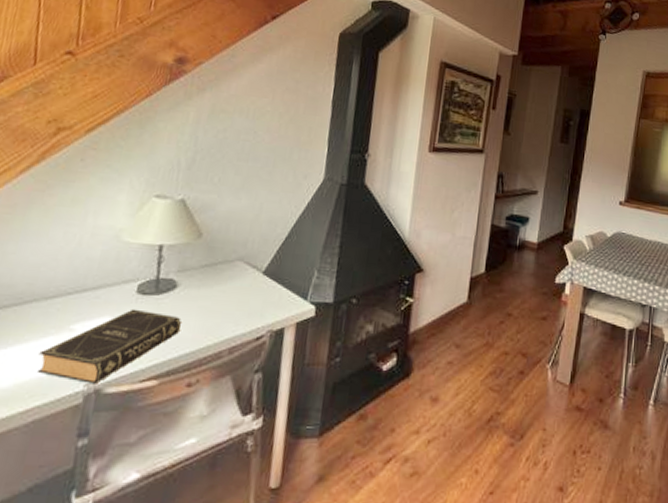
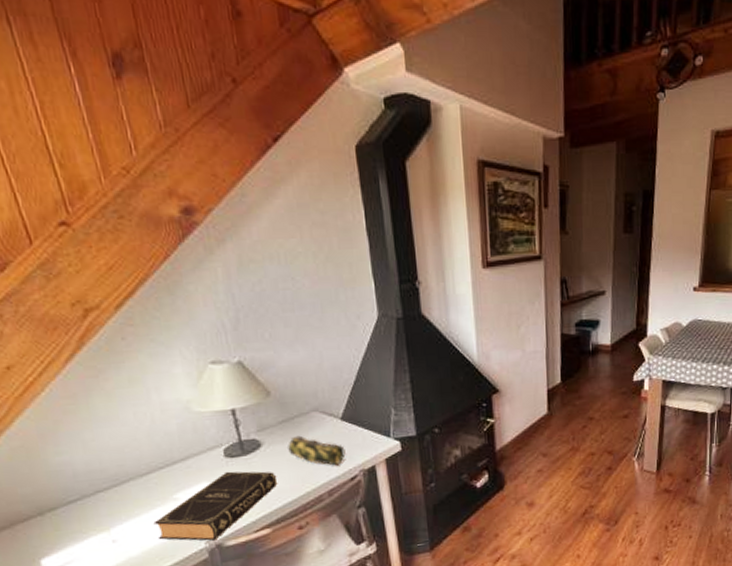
pencil case: none [202,282,259,322] -> present [288,435,346,466]

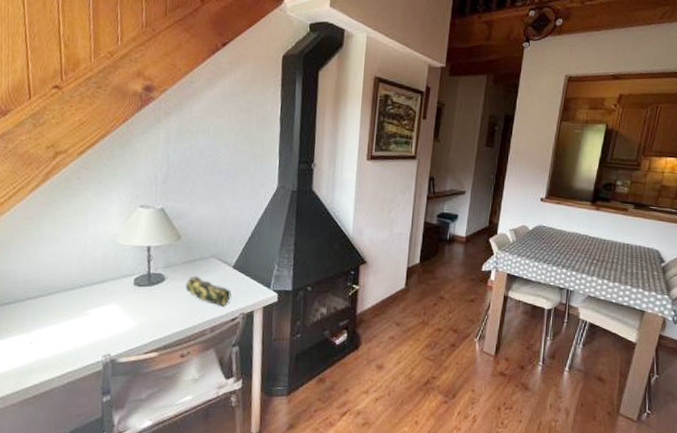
book: present [153,471,278,541] -> none [65,297,172,355]

